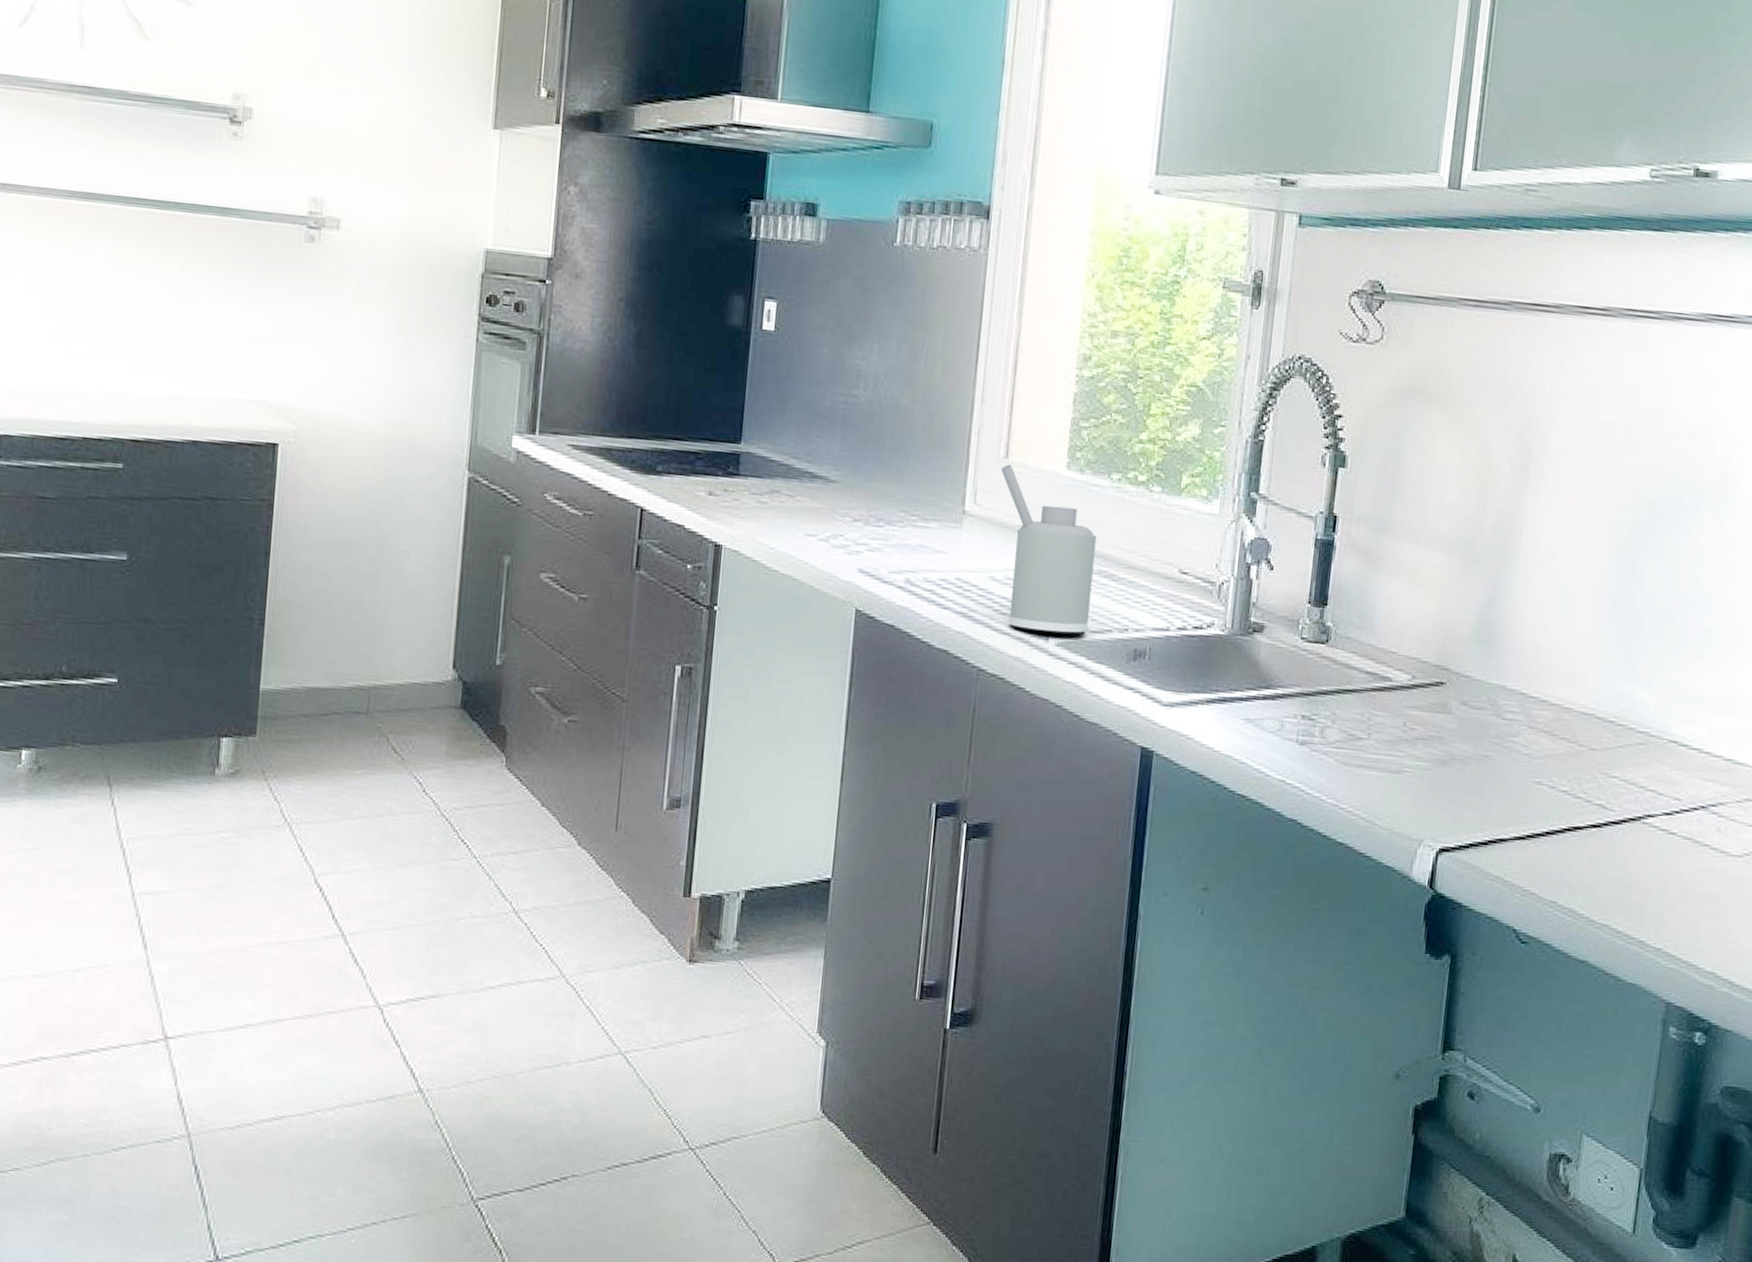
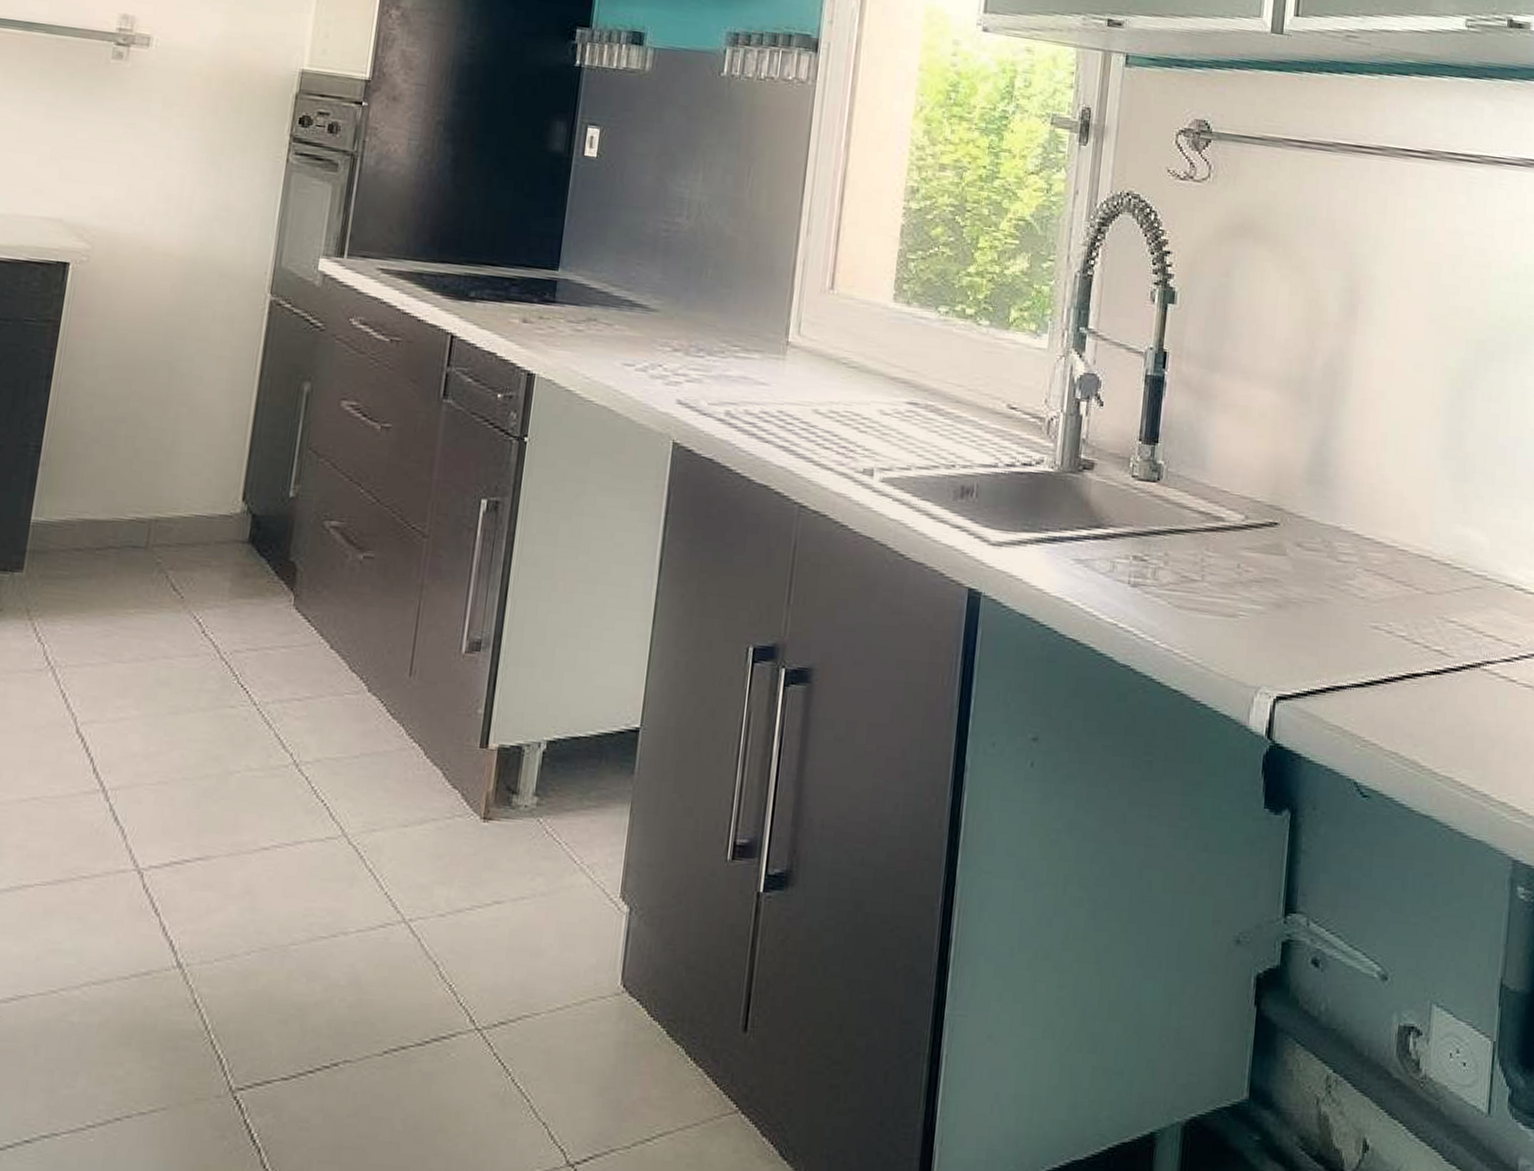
soap dispenser: present [1000,464,1097,636] -> none [825,295,924,471]

